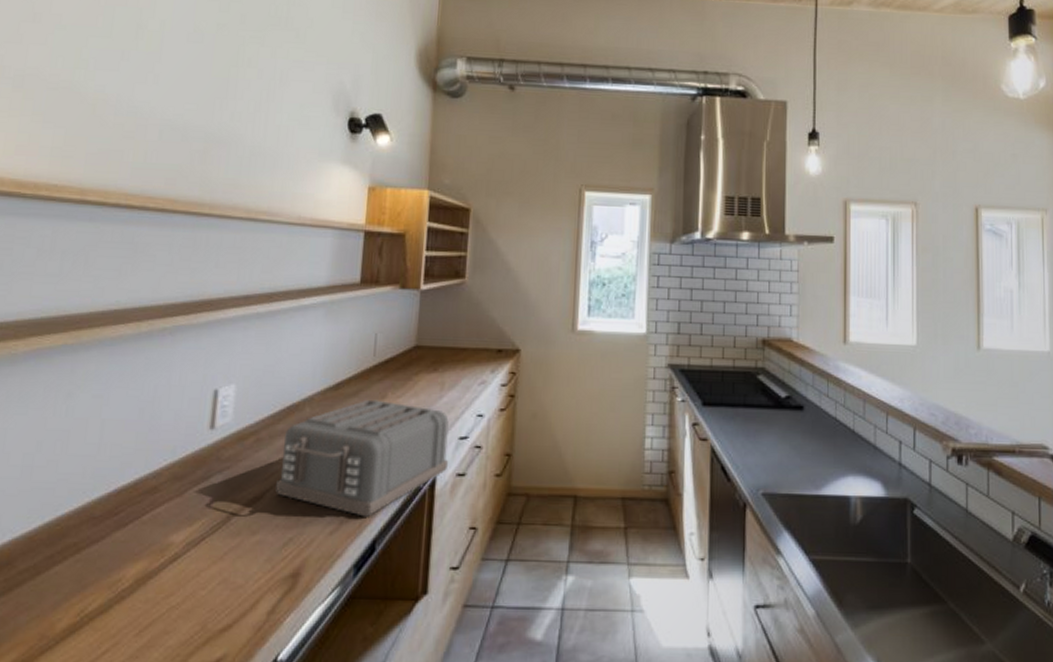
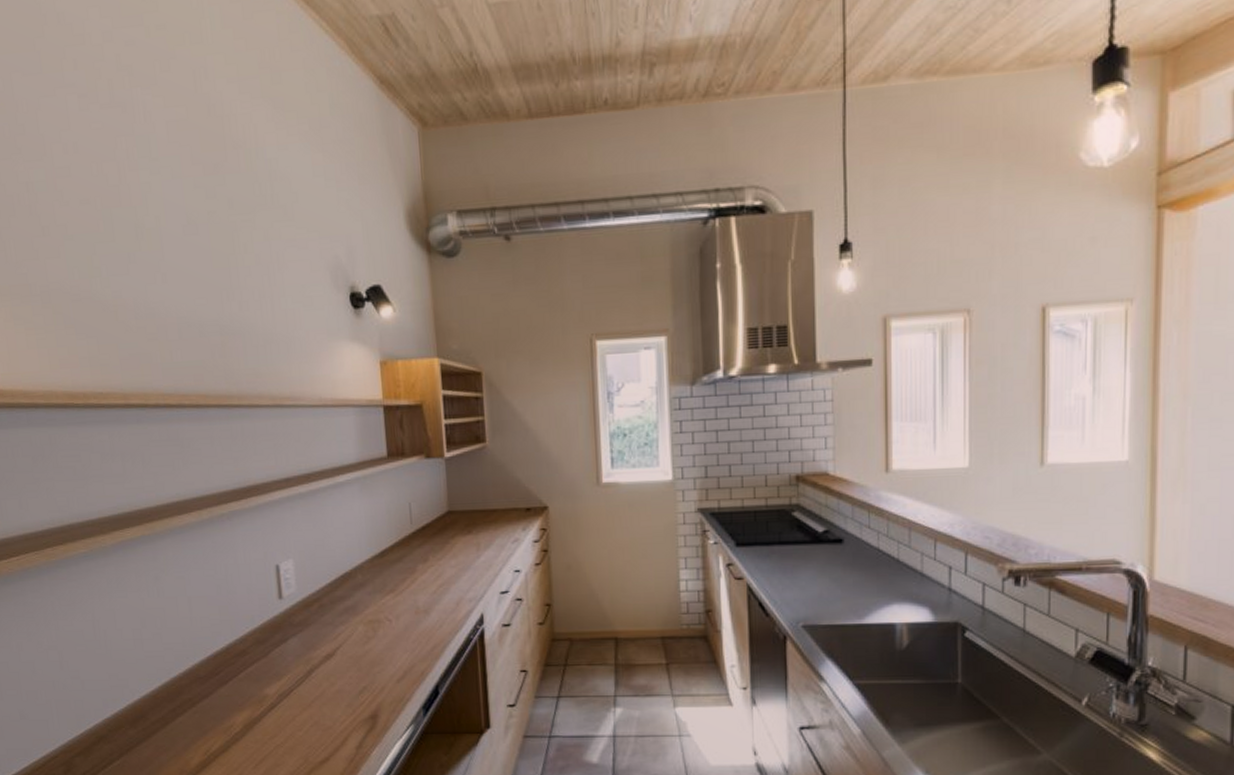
toaster: present [275,399,449,517] -> none [344,563,494,666]

